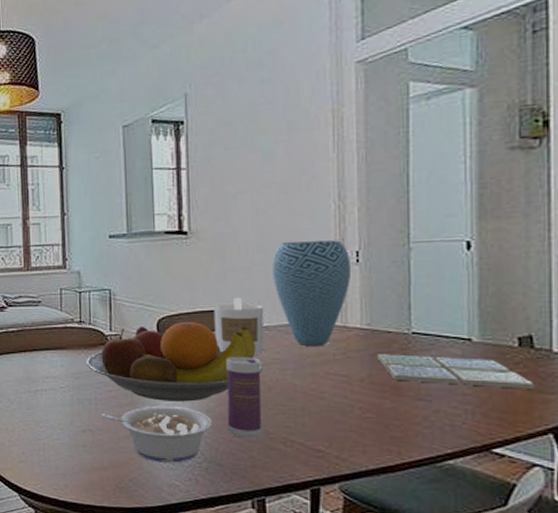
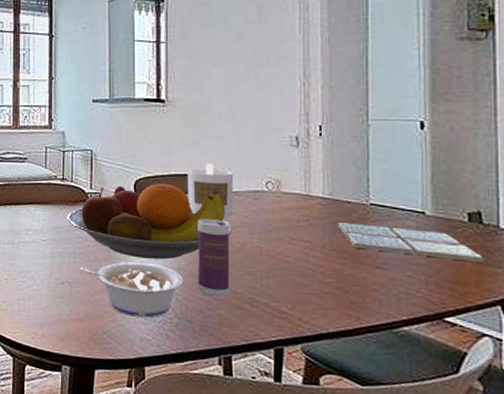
vase: present [272,240,352,347] -> none [242,113,315,213]

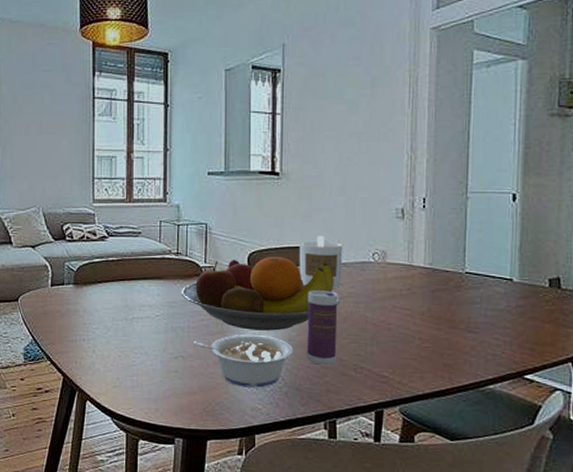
drink coaster: present [339,223,484,262] -> none [437,291,560,324]

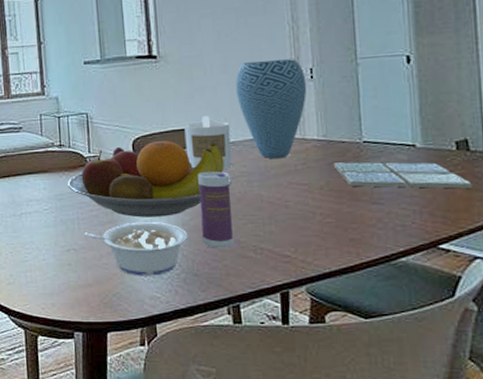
vase: none [352,186,419,283] -> present [235,59,307,159]
drink coaster: none [437,291,560,324] -> present [334,162,472,189]

